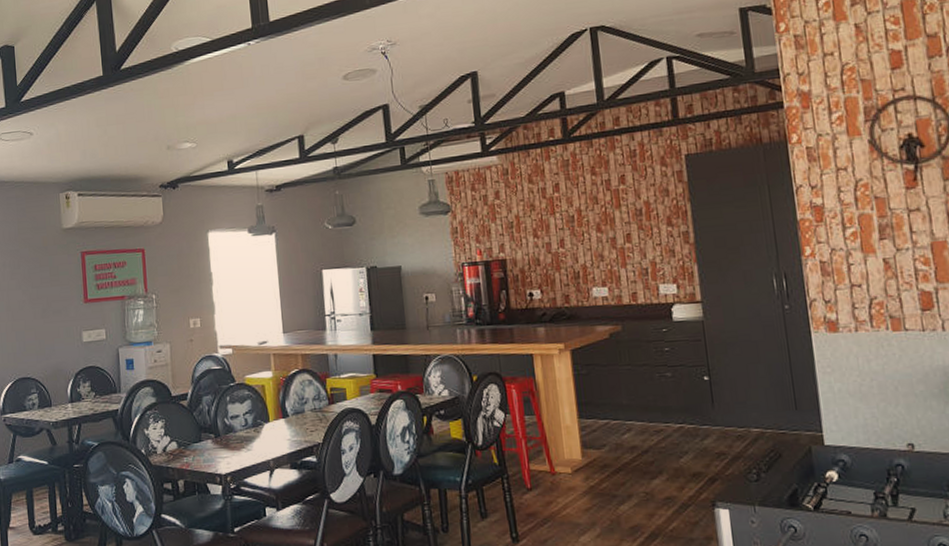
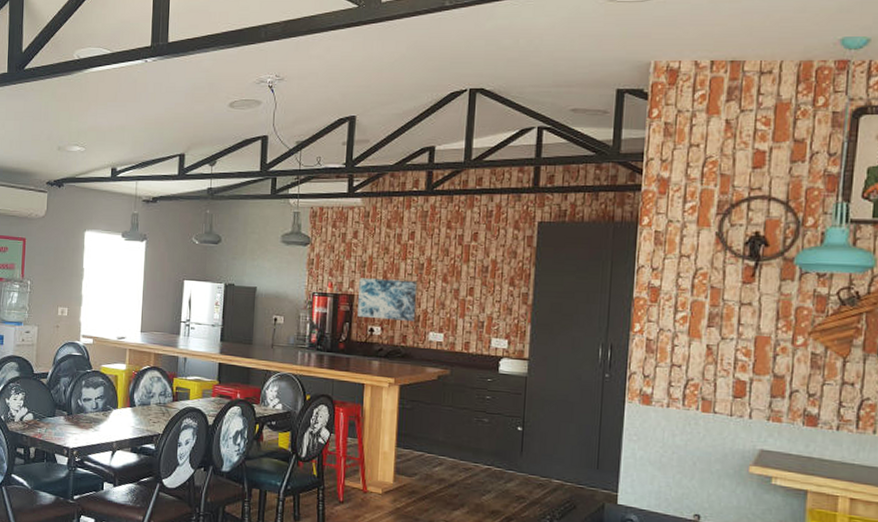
wall art: none [509,235,576,282] -> present [357,278,418,321]

